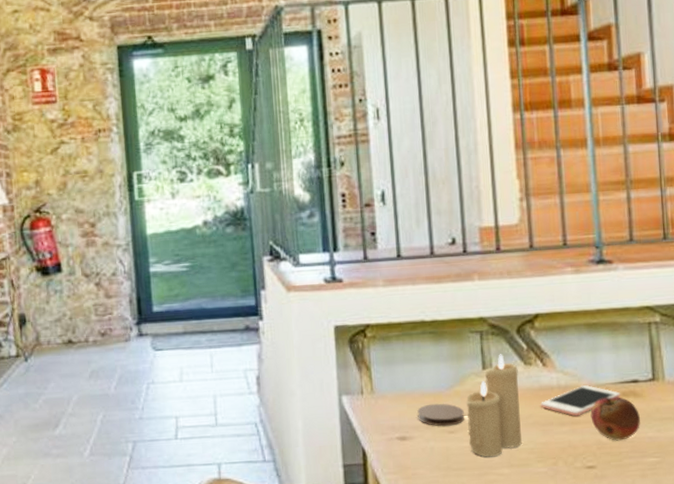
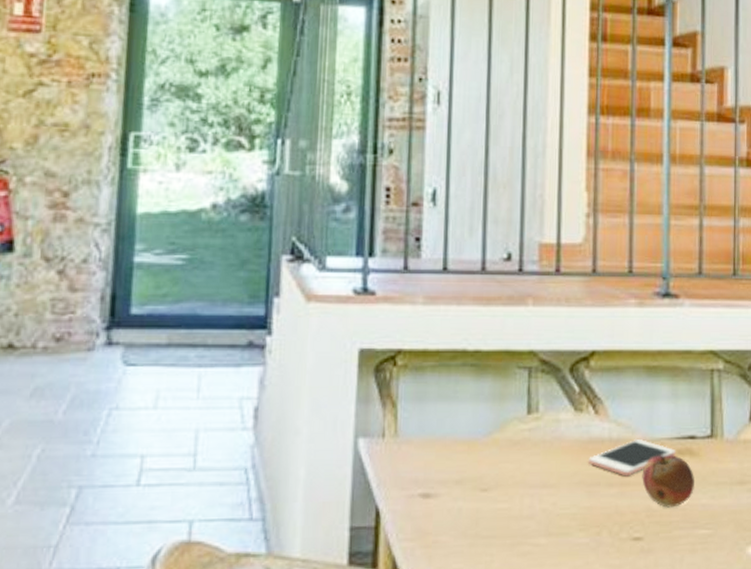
coaster: present [417,403,464,427] -> none [447,453,501,482]
candle: present [466,354,522,457] -> none [503,396,567,523]

